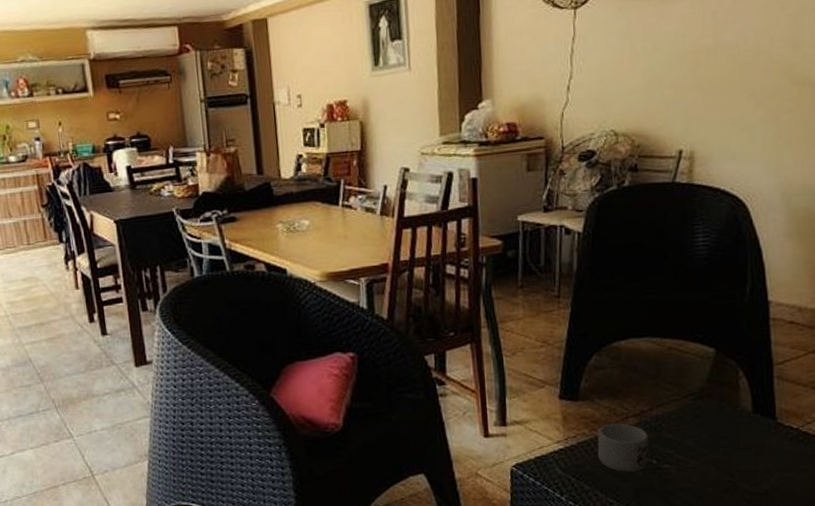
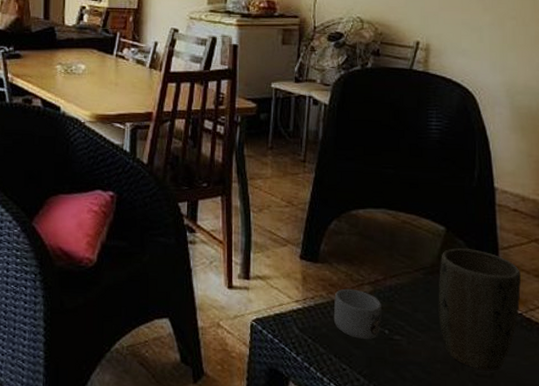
plant pot: none [708,368,797,489] -> present [438,248,521,371]

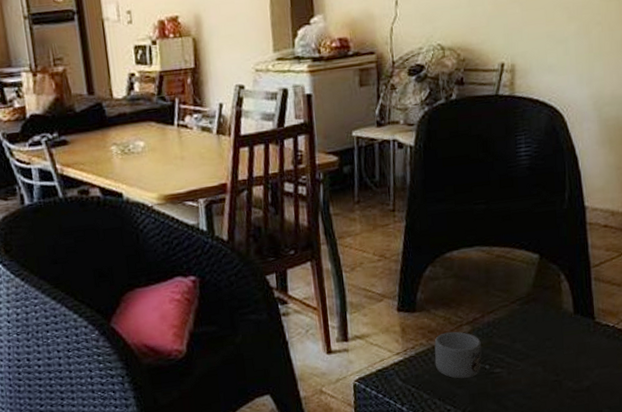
plant pot: present [438,248,521,371] -> none [534,271,613,386]

